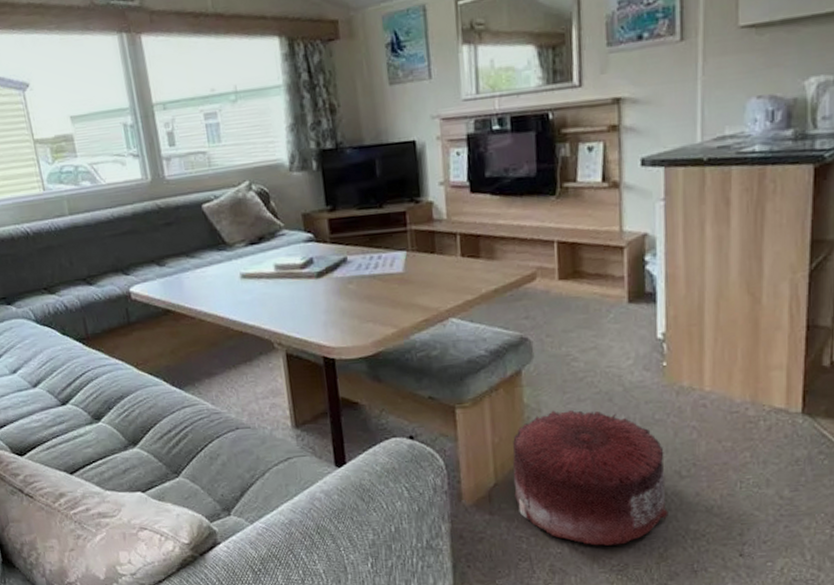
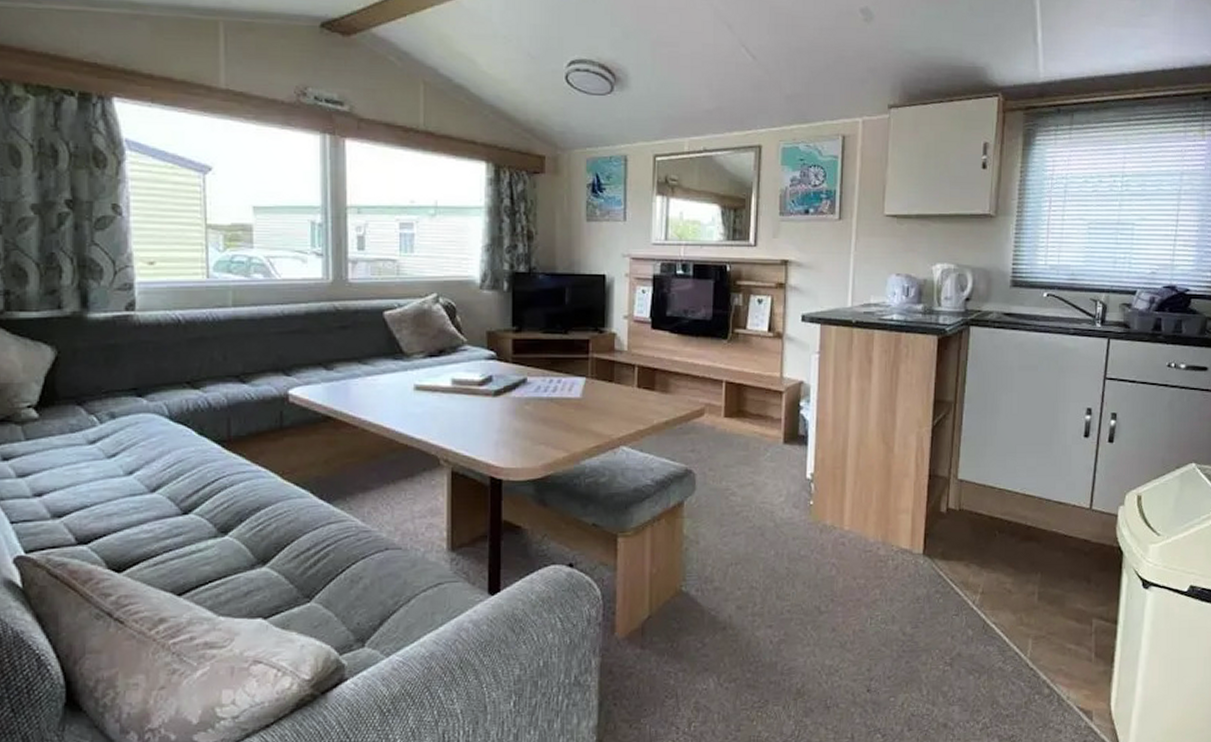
pouf: present [513,410,669,546] -> none [667,543,807,682]

